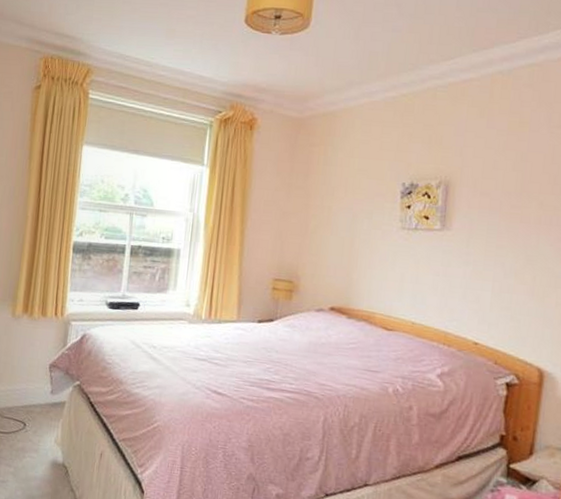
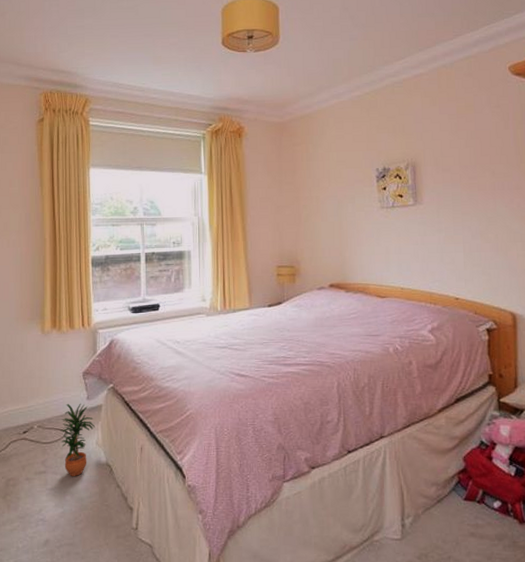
potted plant: none [18,394,56,473] -> present [60,403,96,476]

